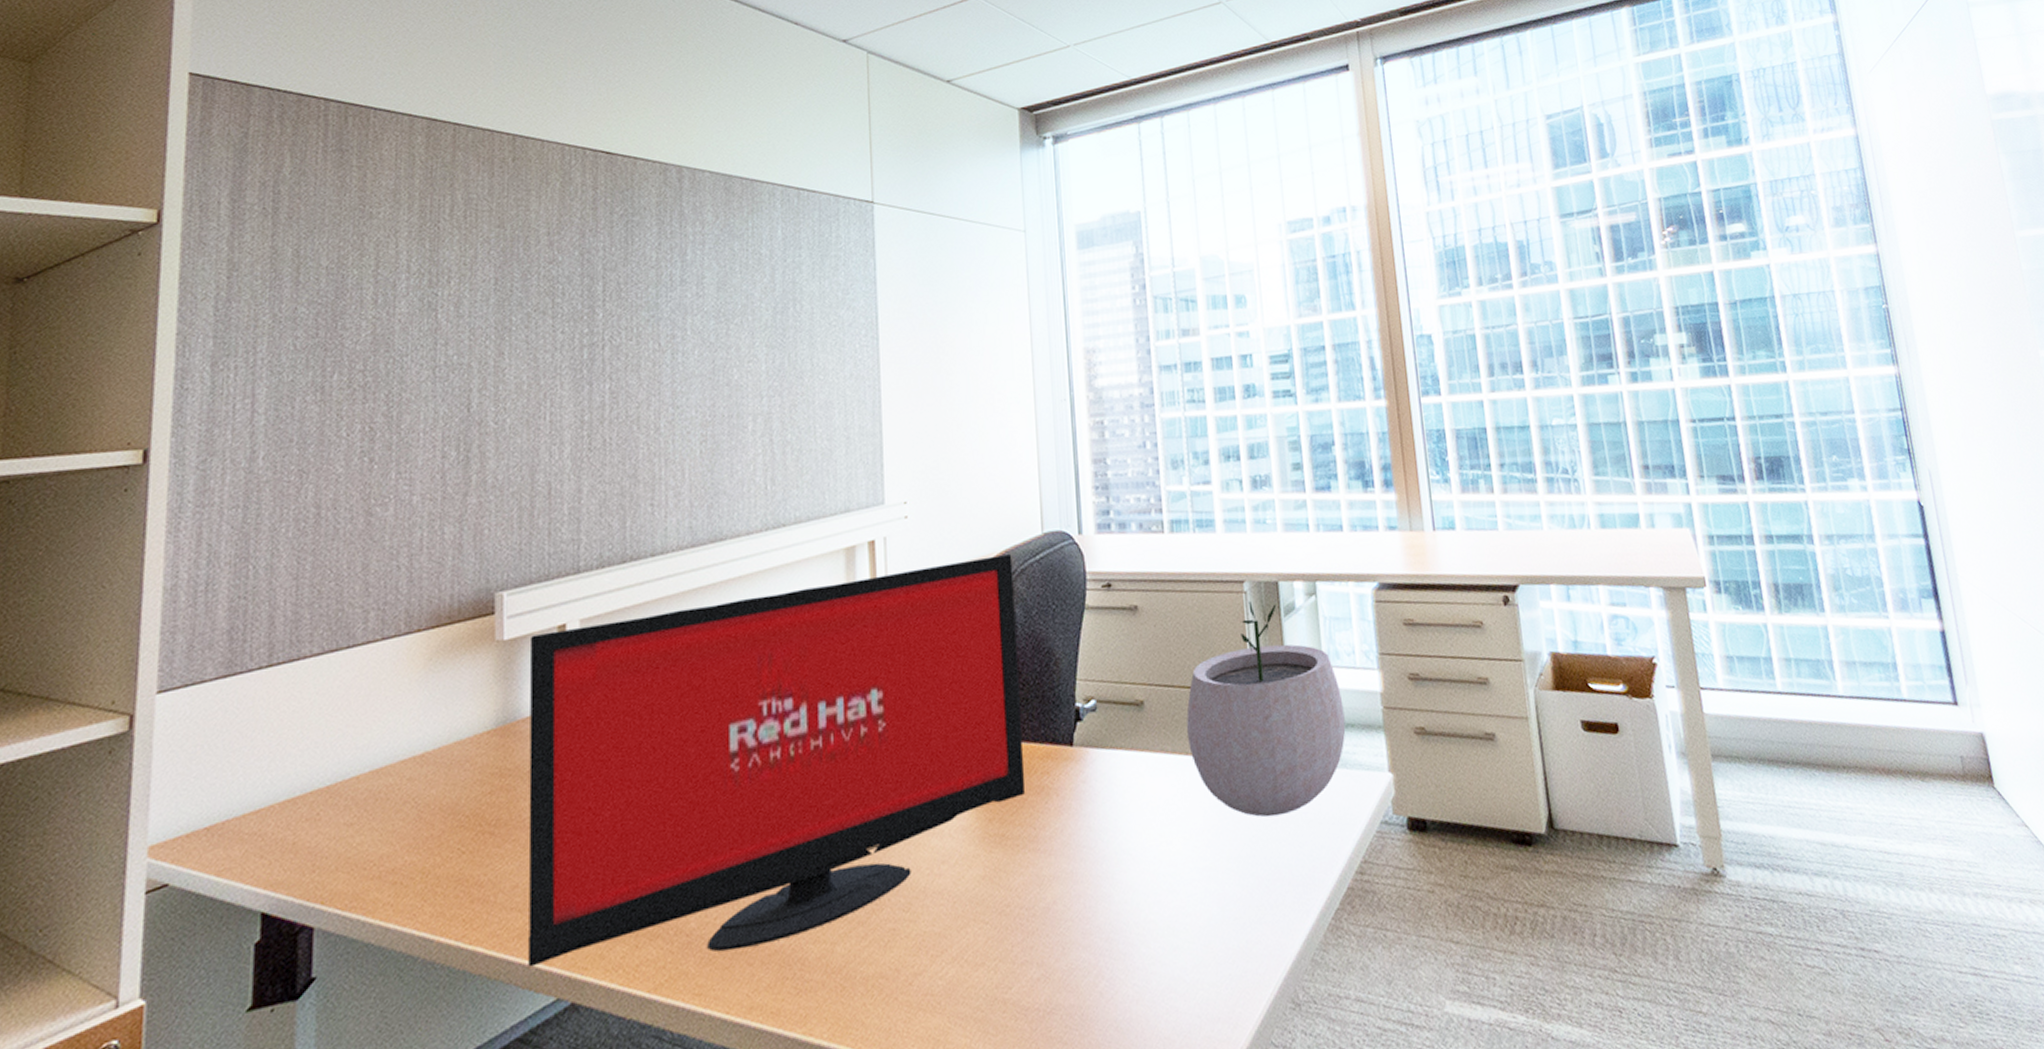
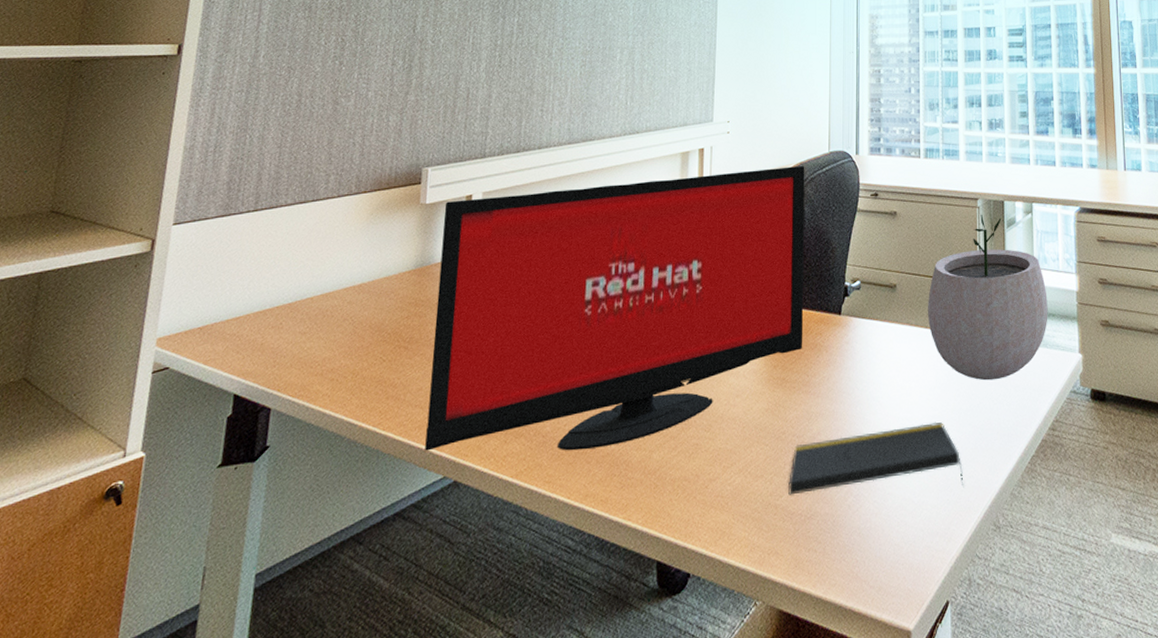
notepad: none [1019,875,1250,986] -> present [788,422,964,495]

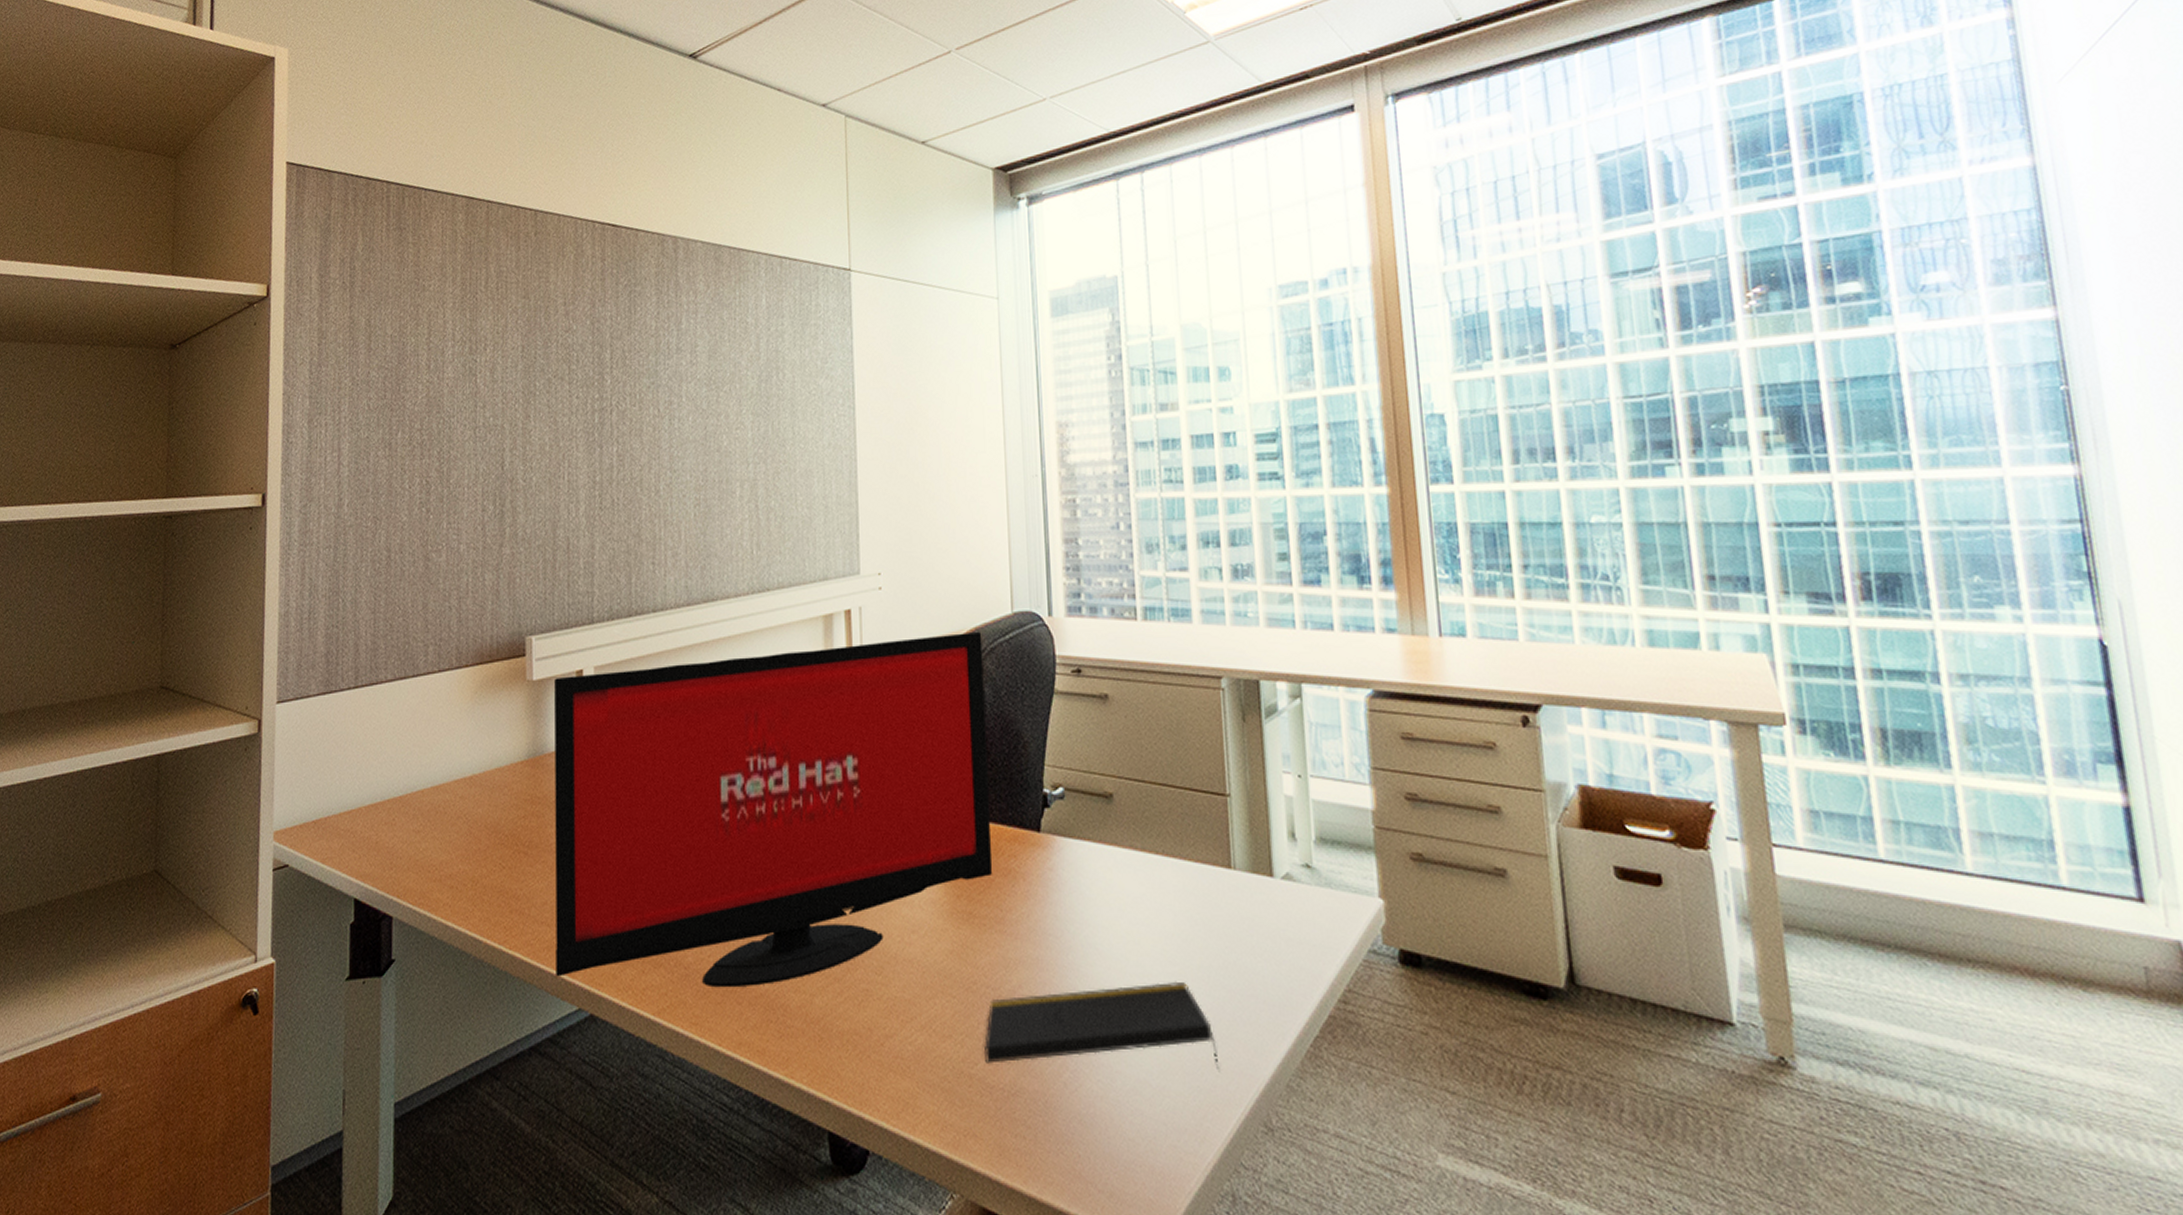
plant pot: present [927,214,1048,381] -> none [1157,698,1331,930]

